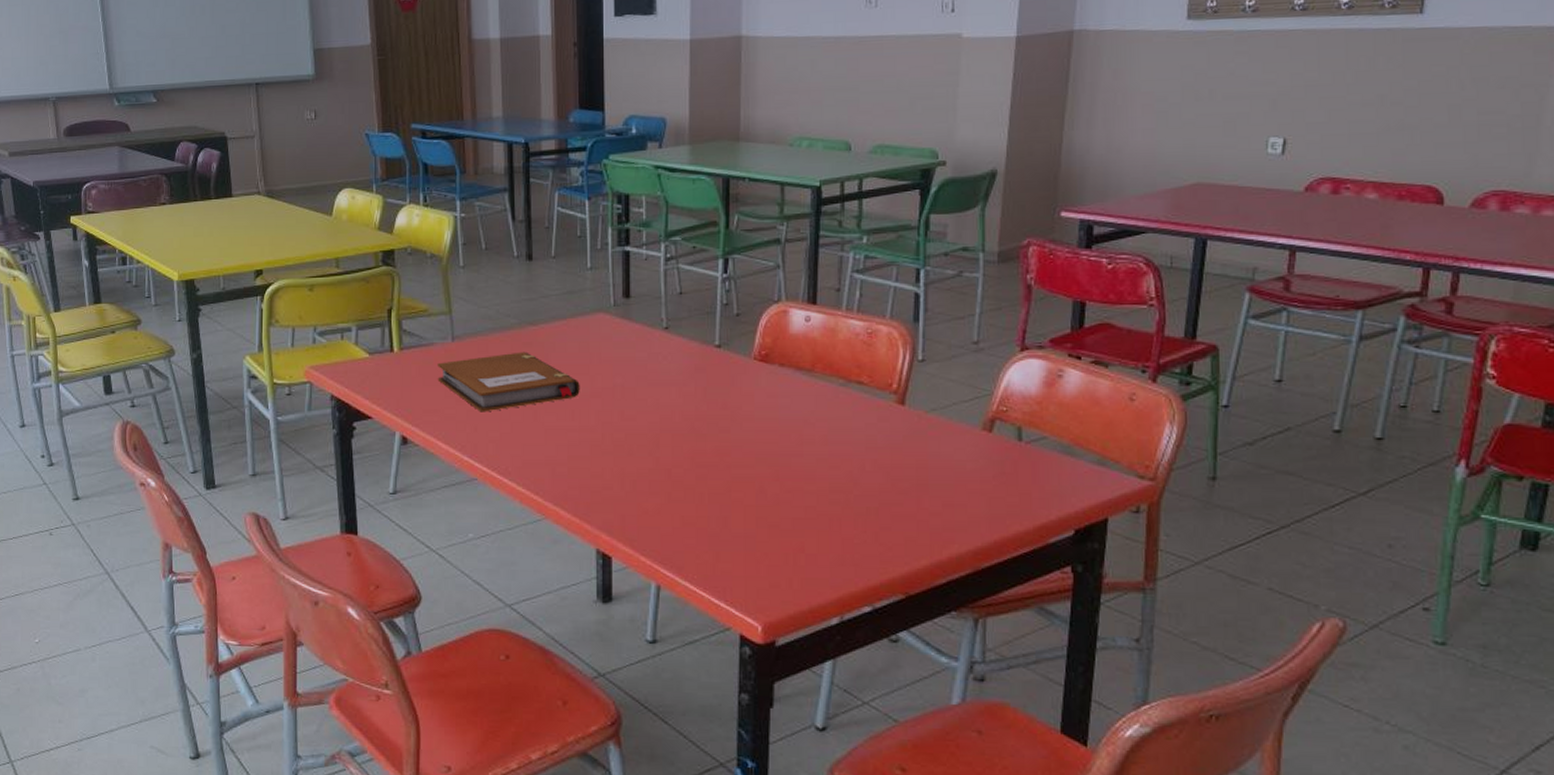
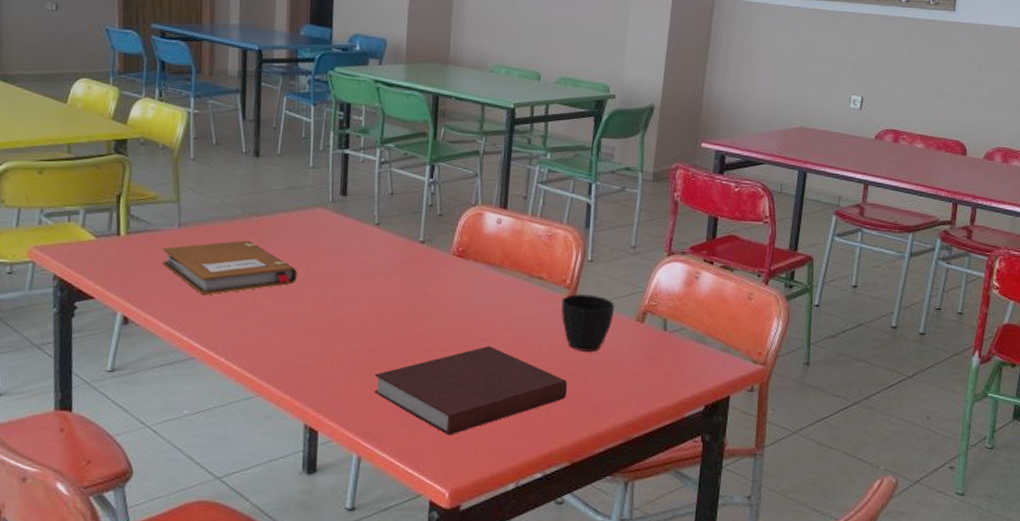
notebook: none [670,461,899,563] -> present [373,345,568,435]
cup: none [888,400,954,467] -> present [562,294,615,352]

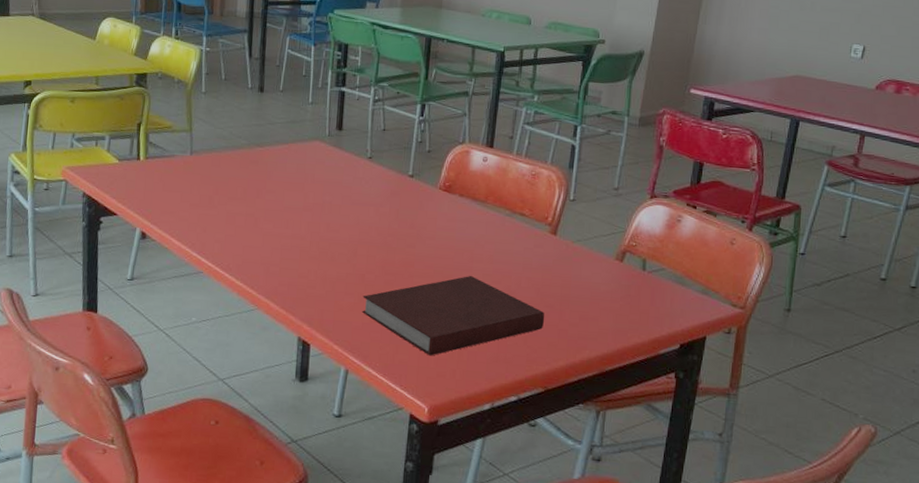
notebook: present [162,240,297,295] -> none [176,168,295,217]
cup: present [562,294,615,352] -> none [542,231,595,287]

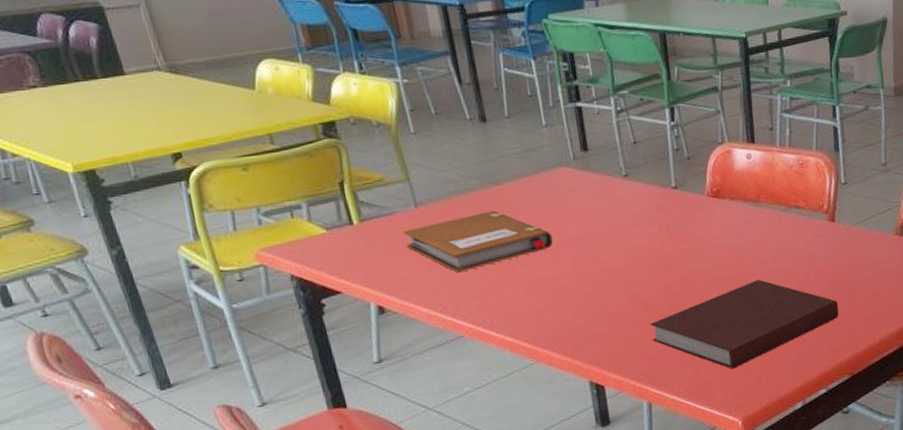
notebook: none [176,168,295,217] -> present [403,210,553,273]

